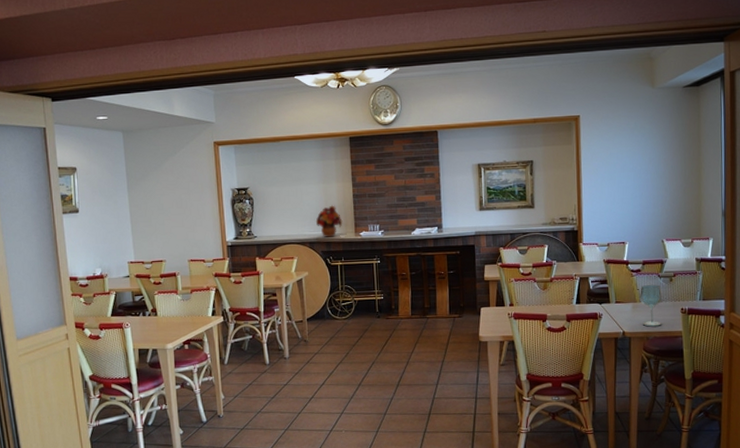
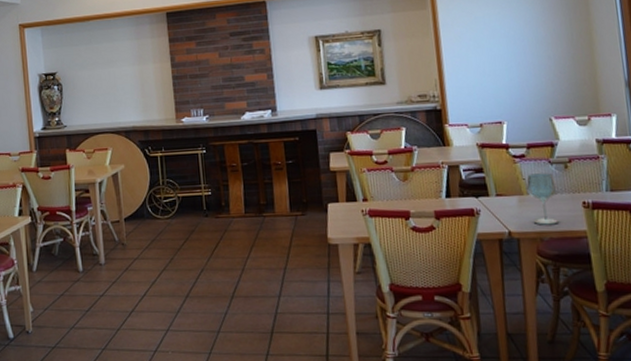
flower arrangement: present [315,205,343,237] -> none [131,88,162,125]

